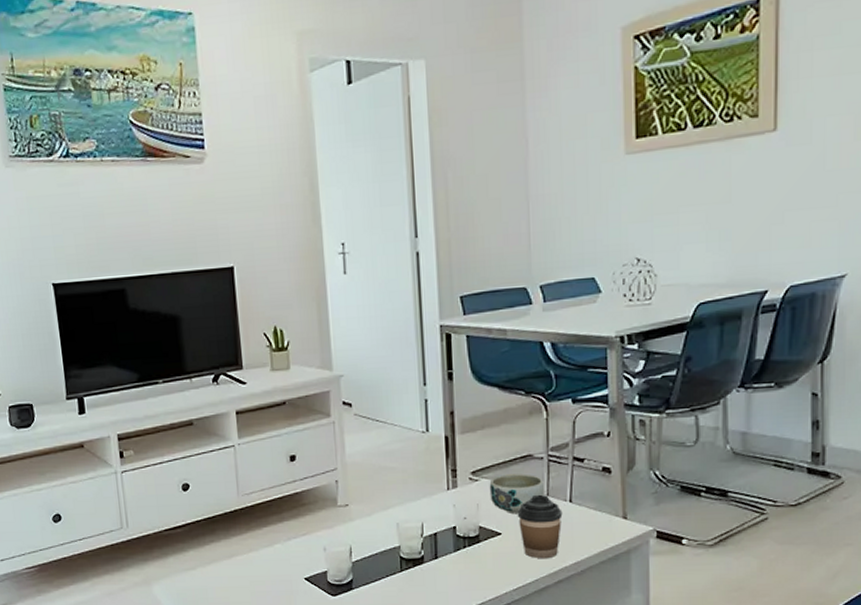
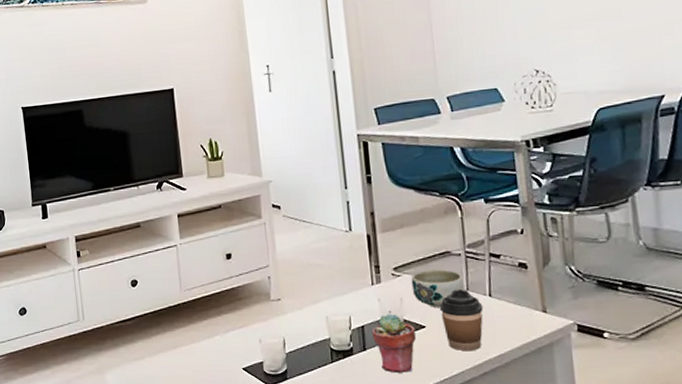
potted succulent: none [444,519,491,582] -> present [371,313,416,373]

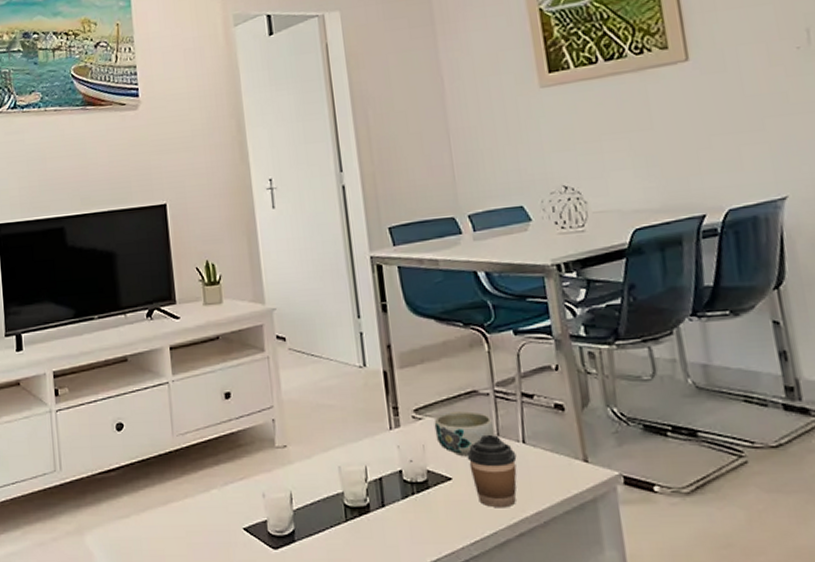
potted succulent: present [371,313,416,373] -> none [390,462,441,534]

